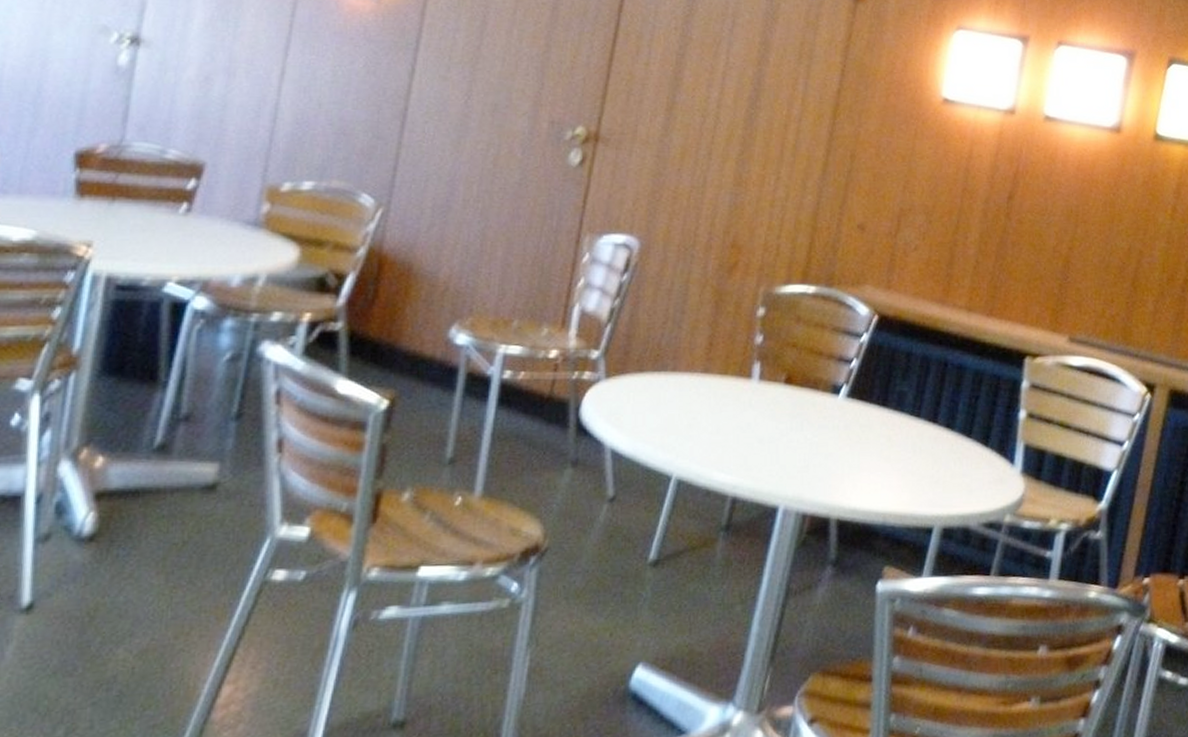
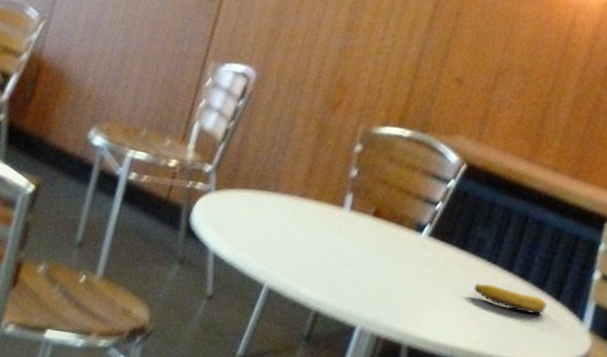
banana: none [900,440,976,464] -> present [474,284,547,314]

